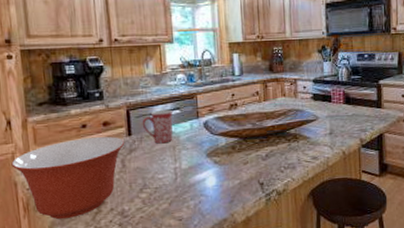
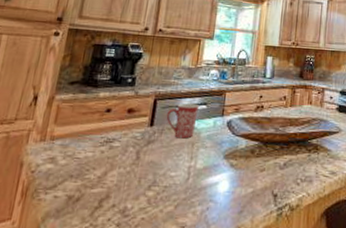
mixing bowl: present [11,137,125,220] -> none [24,123,145,211]

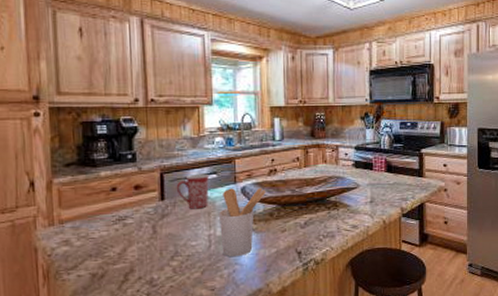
utensil holder: none [199,120,250,194] -> present [218,187,266,258]

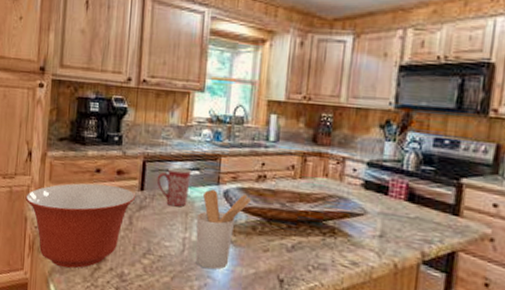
mixing bowl: none [32,201,157,289] -> present [25,183,136,269]

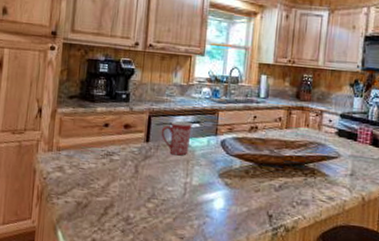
mixing bowl: present [25,183,136,269] -> none [34,136,142,215]
utensil holder: present [195,189,251,270] -> none [195,139,245,210]

